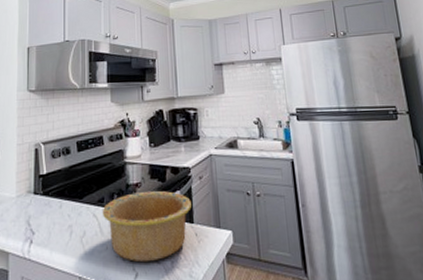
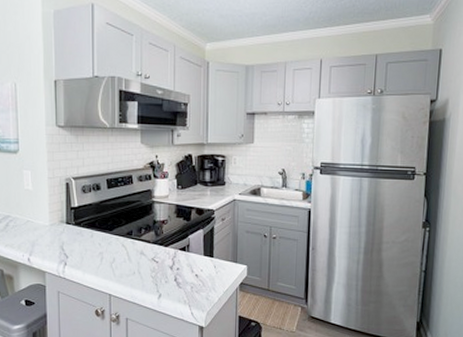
bowl: present [102,191,191,263] -> none [130,228,213,286]

